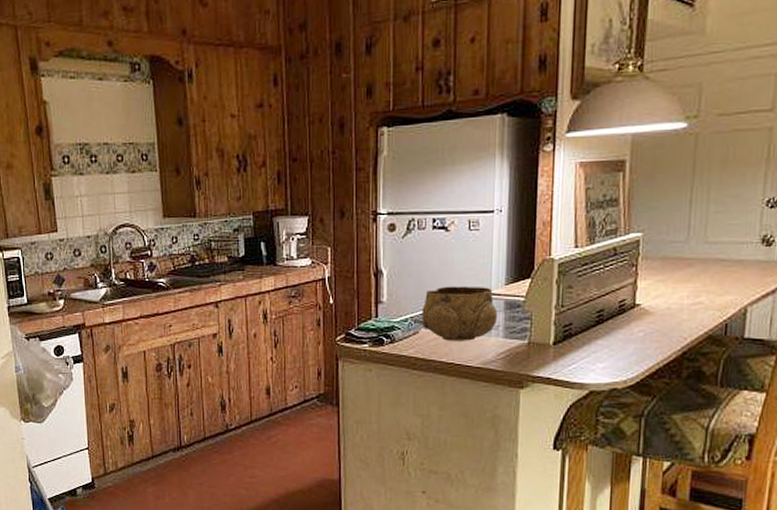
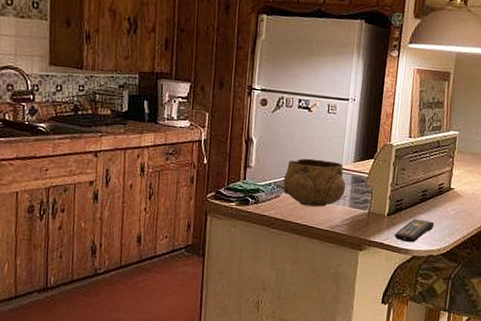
remote control: none [563,346,617,375] -> present [394,219,435,243]

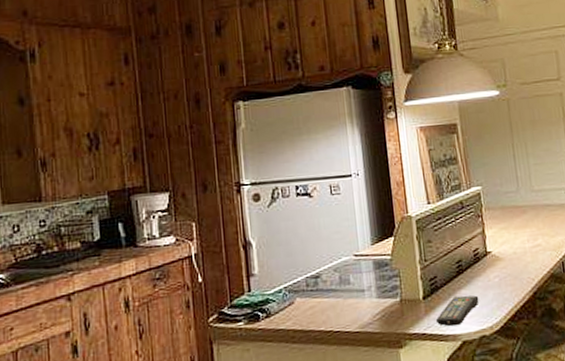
decorative bowl: present [283,158,346,207] -> none [294,249,369,308]

